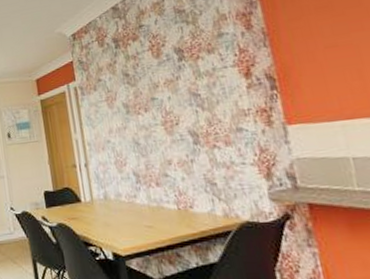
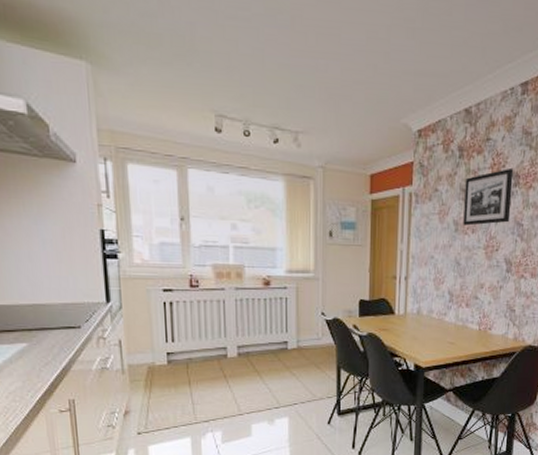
picture frame: none [126,45,184,107] -> present [463,169,514,226]

